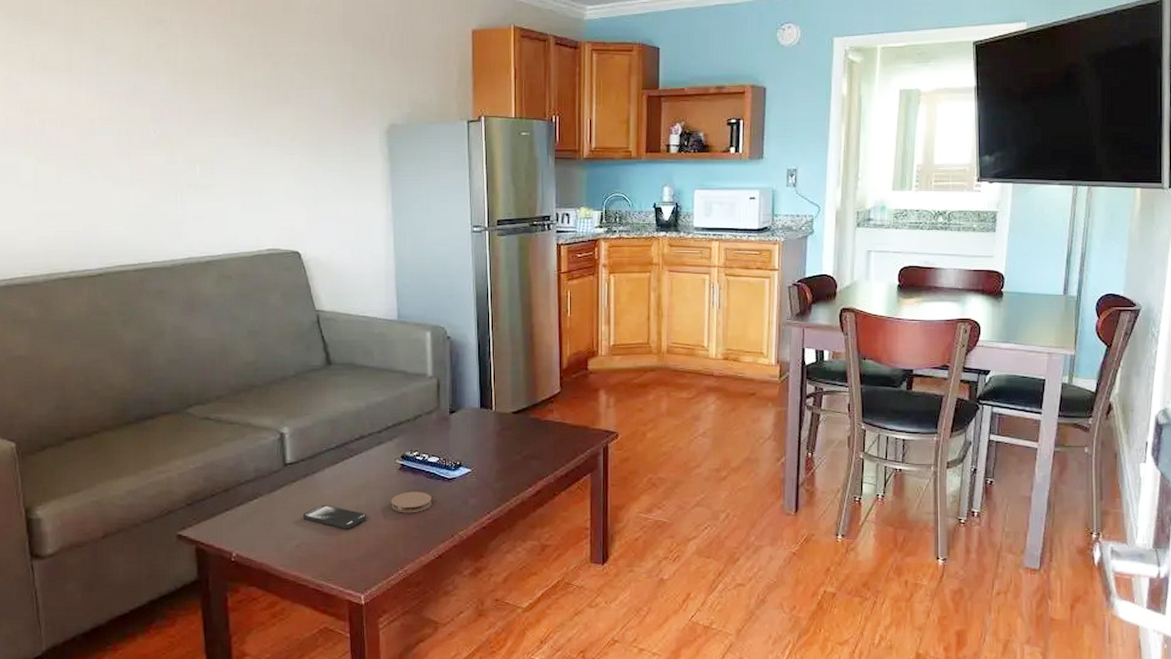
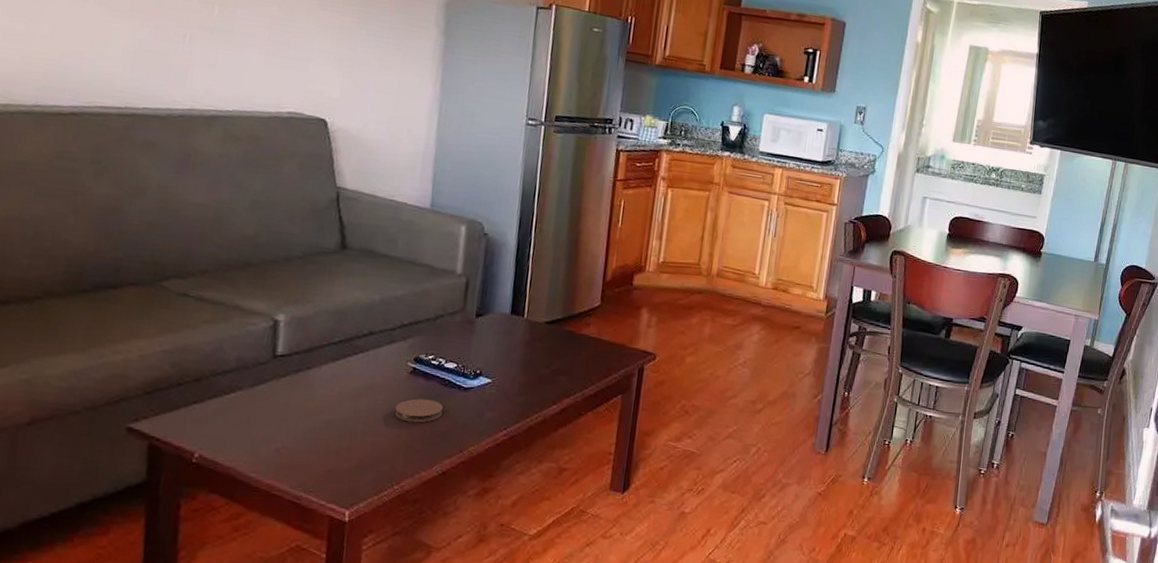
smartphone: present [302,505,367,528] -> none [287,405,365,435]

